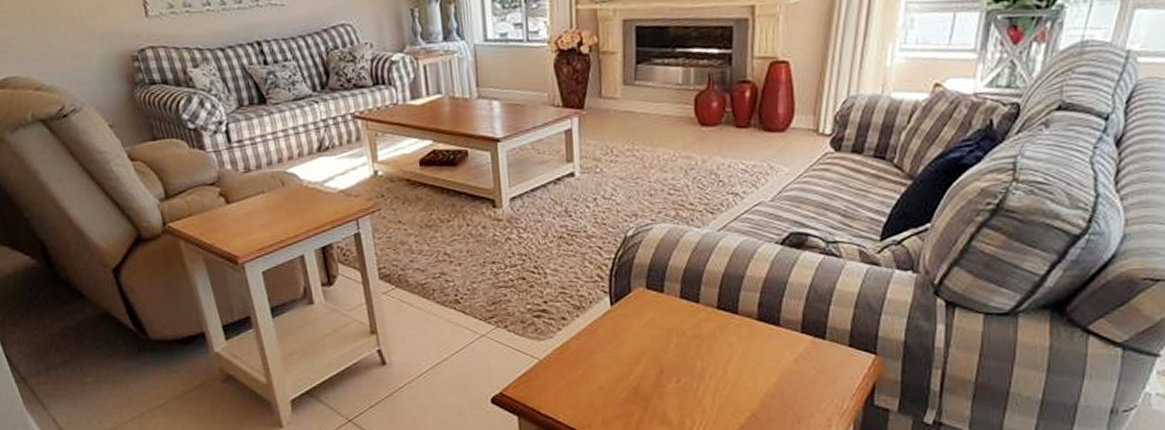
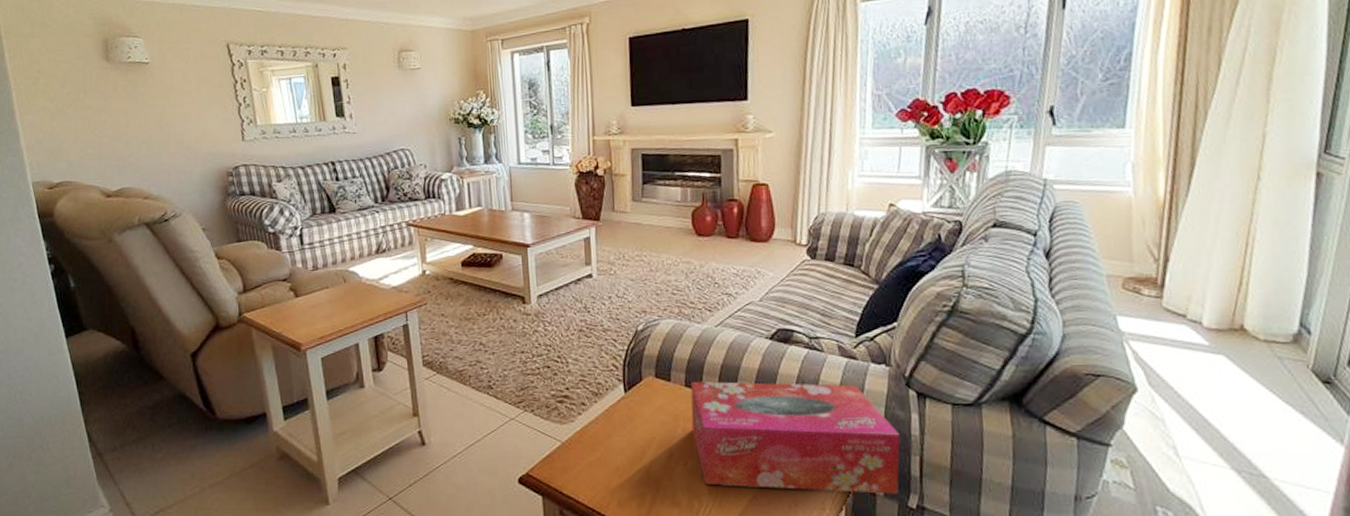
tissue box: none [686,292,922,410] -> present [690,381,901,494]

